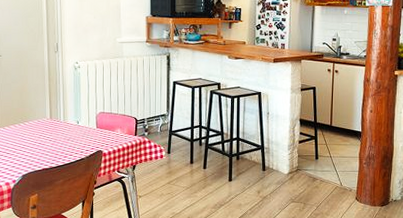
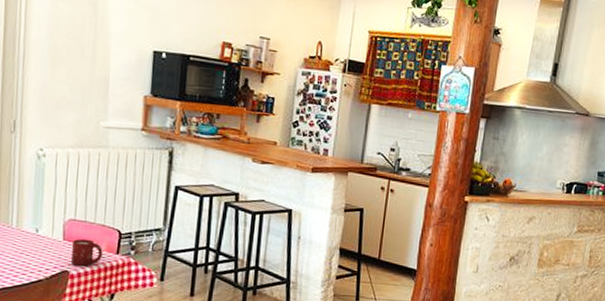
cup: none [102,126,125,146] -> present [71,238,103,266]

